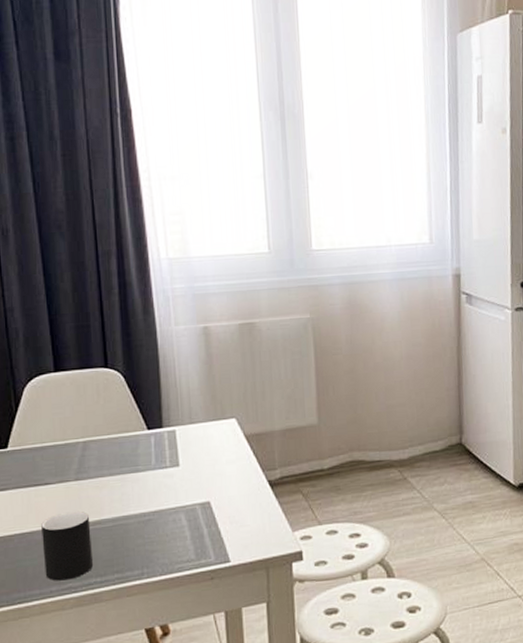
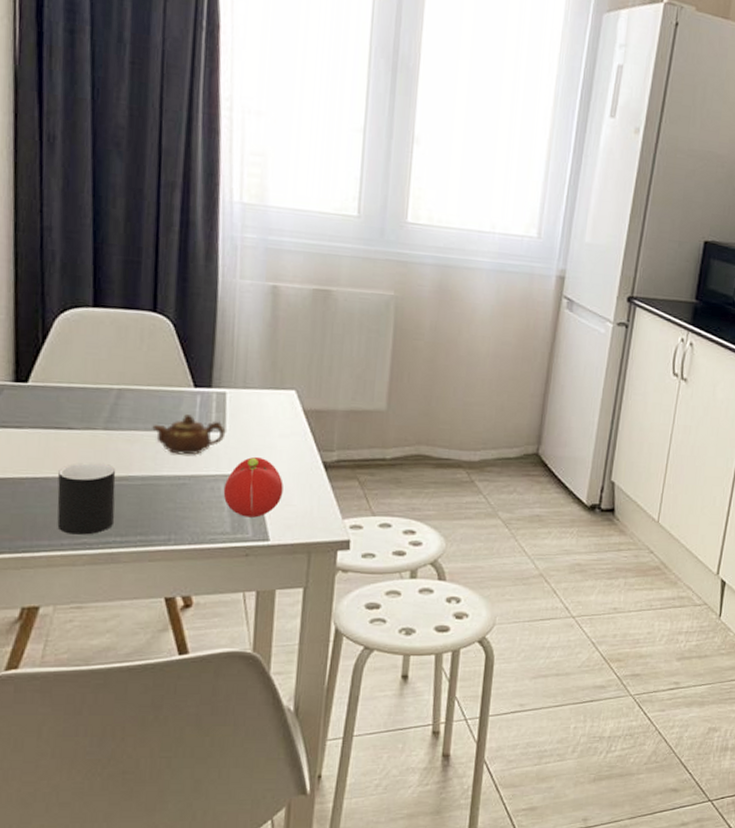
teapot: none [116,455,180,494] -> present [152,414,226,455]
fruit: none [184,484,237,543] -> present [223,456,284,518]

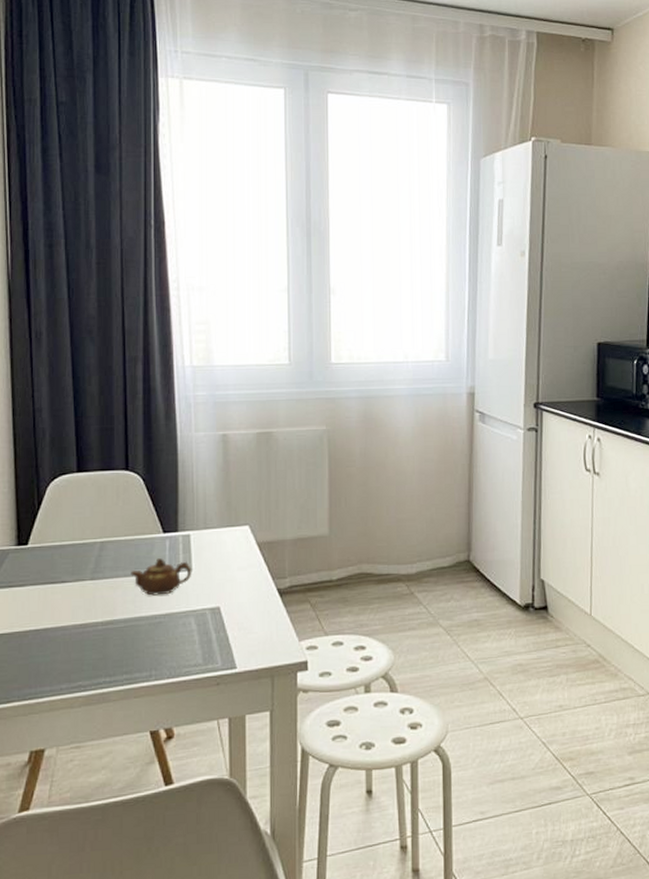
cup: present [57,462,116,535] -> none [55,610,104,679]
fruit: present [223,456,284,518] -> none [194,590,245,648]

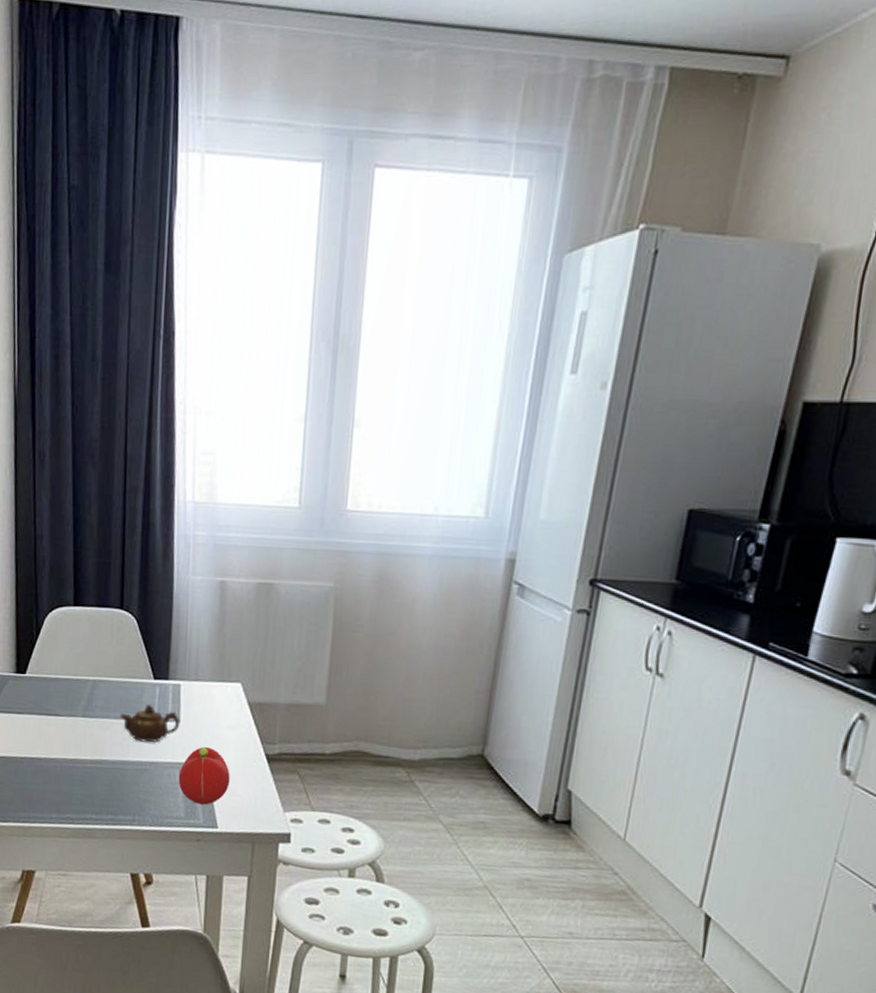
fruit: none [194,590,245,648] -> present [178,746,230,805]

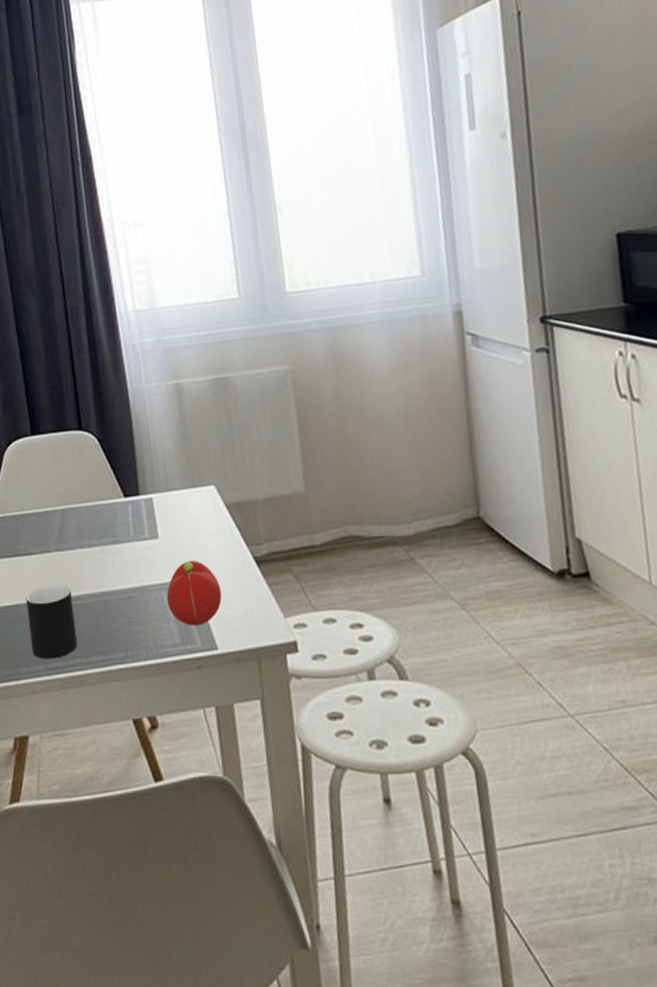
cup: none [48,745,92,811] -> present [26,584,78,659]
teapot: present [120,704,180,743] -> none [95,525,159,568]

